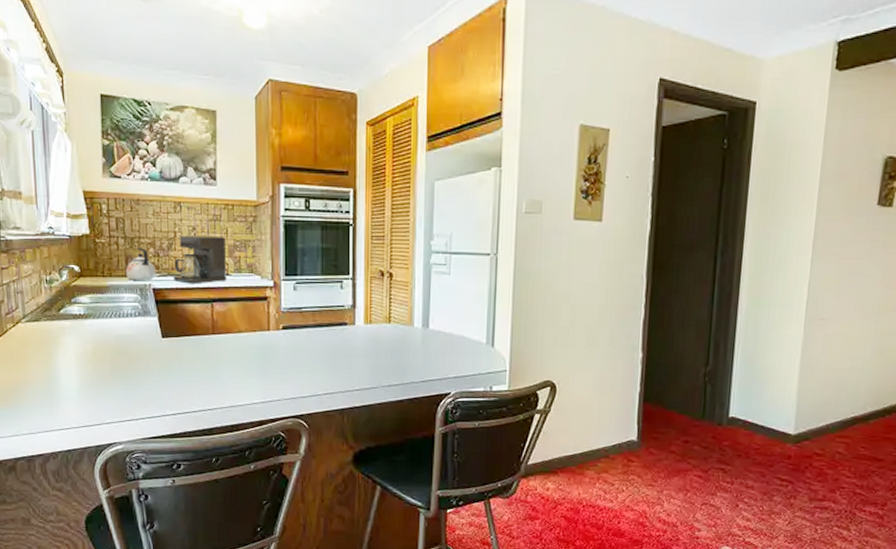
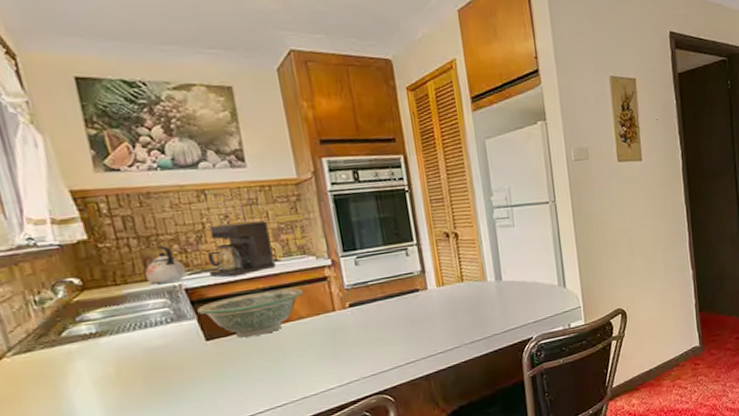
bowl: none [159,301,246,341] -> present [197,288,304,338]

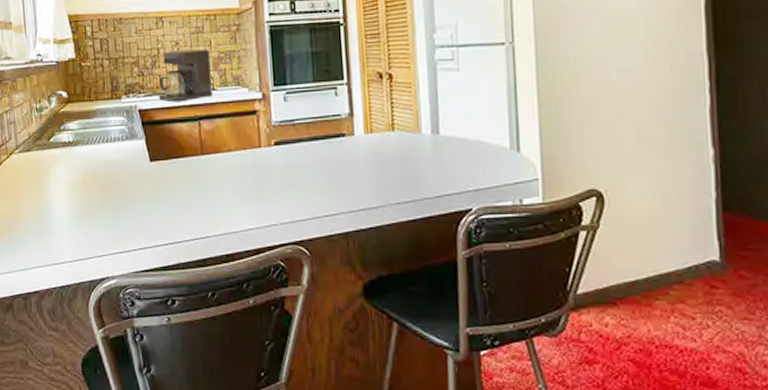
kettle: present [144,246,187,284] -> none [111,68,142,103]
bowl: present [197,288,304,338] -> none [146,118,235,163]

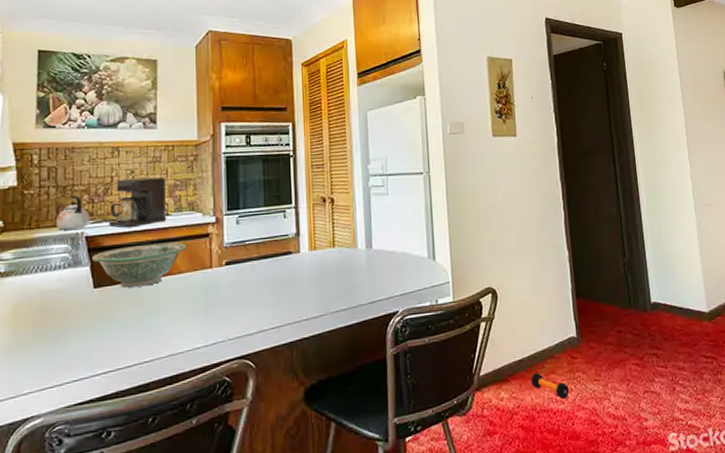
kettle: none [111,68,142,103] -> present [55,195,90,230]
bowl: none [146,118,235,163] -> present [92,242,187,288]
dog toy: none [648,299,705,336] -> present [530,373,570,399]

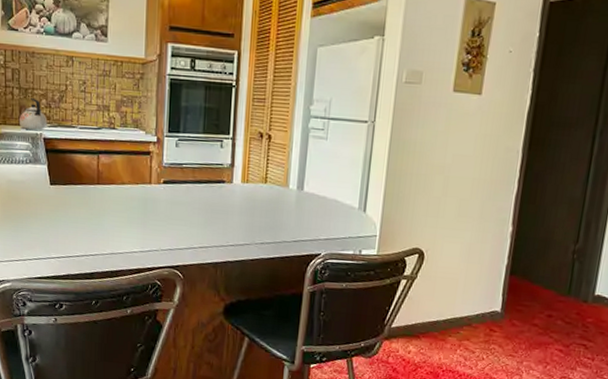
bowl: present [92,242,187,288] -> none [49,152,130,191]
coffee maker: present [108,177,167,228] -> none [62,88,114,136]
dog toy: present [530,373,570,399] -> none [442,336,481,365]

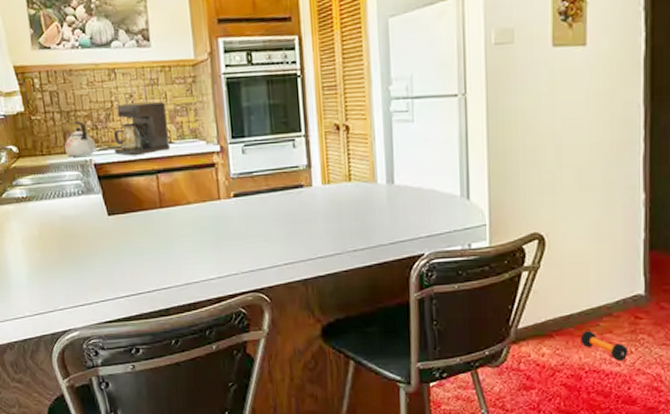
coffee maker: none [62,88,114,136] -> present [113,101,171,156]
dog toy: none [442,336,481,365] -> present [580,331,629,361]

